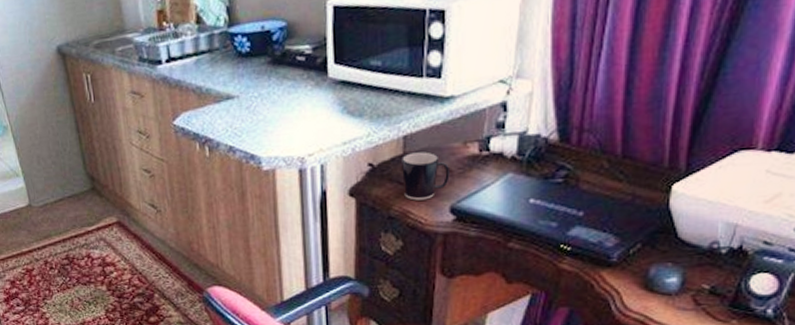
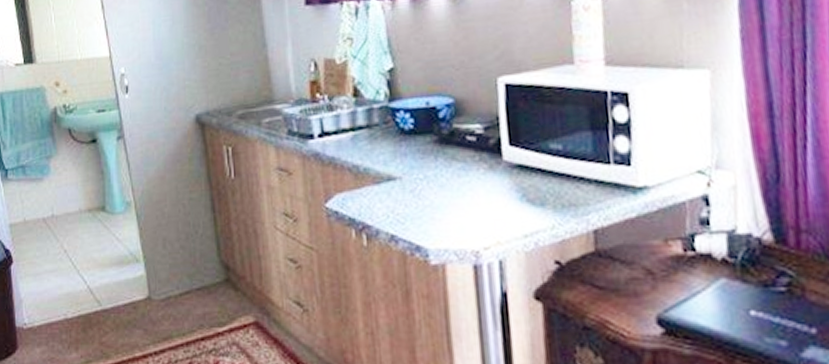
mug: present [402,151,450,201] -> none [593,249,652,308]

